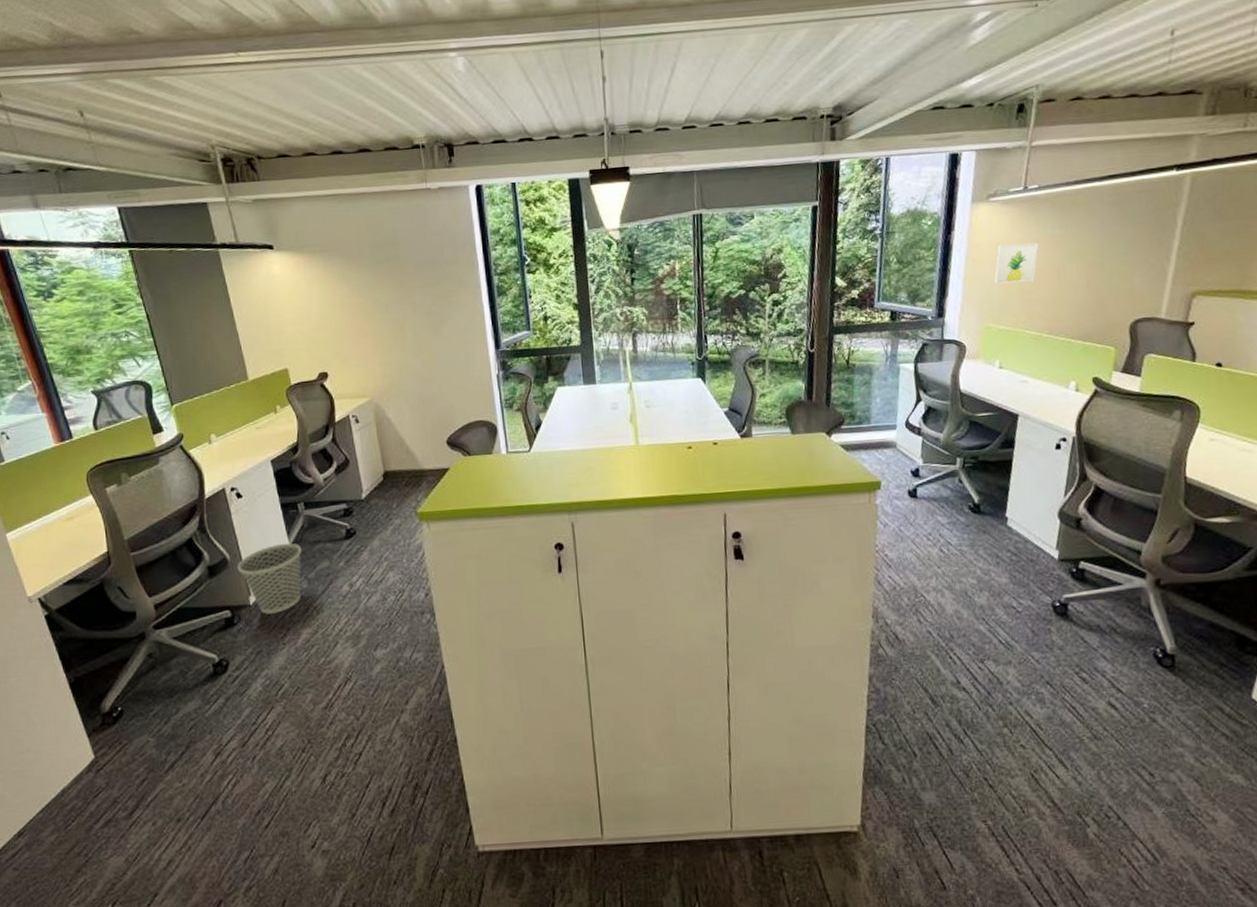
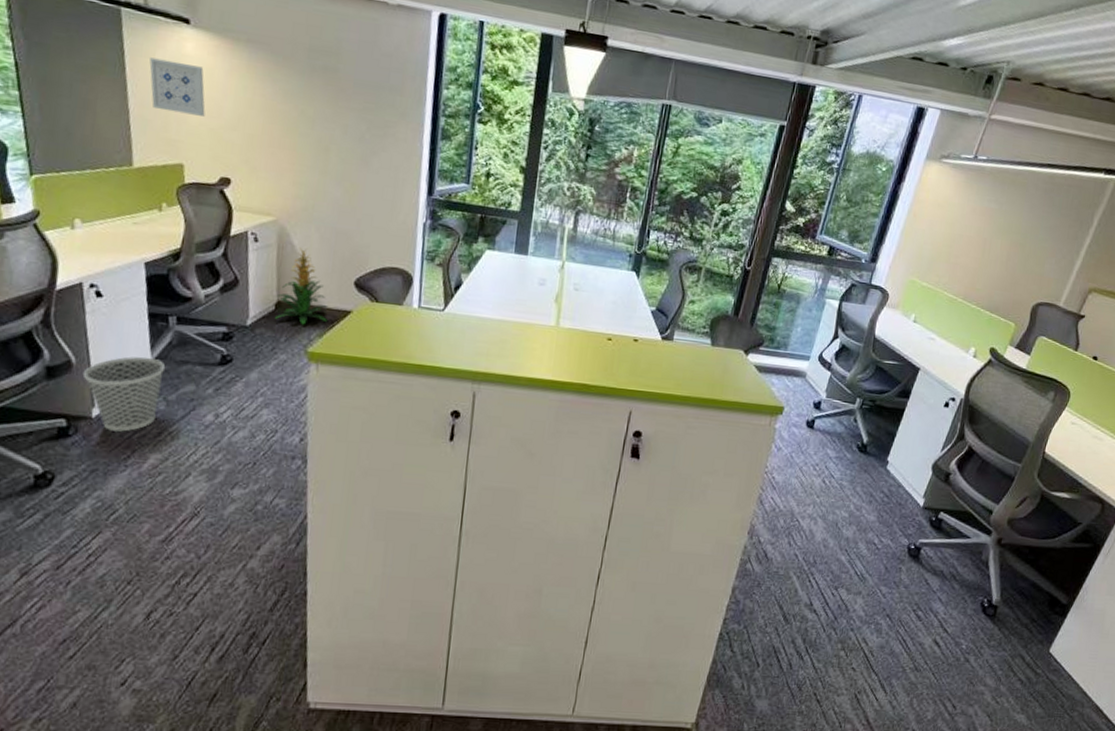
wall art: none [247,282,298,327] -> present [149,57,205,116]
indoor plant: none [382,420,429,489] -> present [275,247,329,325]
wall art: present [994,242,1039,284] -> none [927,205,975,247]

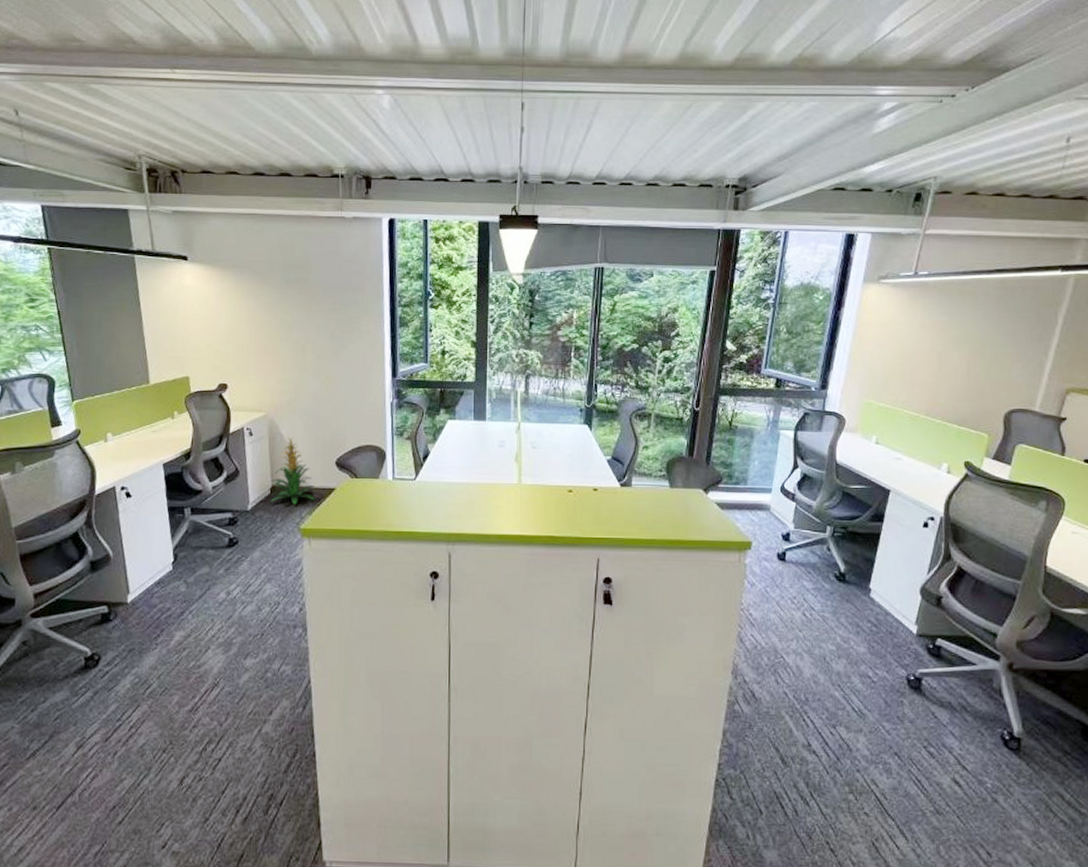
wastebasket: present [82,356,166,432] -> none [119,545,184,614]
wall art: present [149,57,205,116] -> none [158,292,204,334]

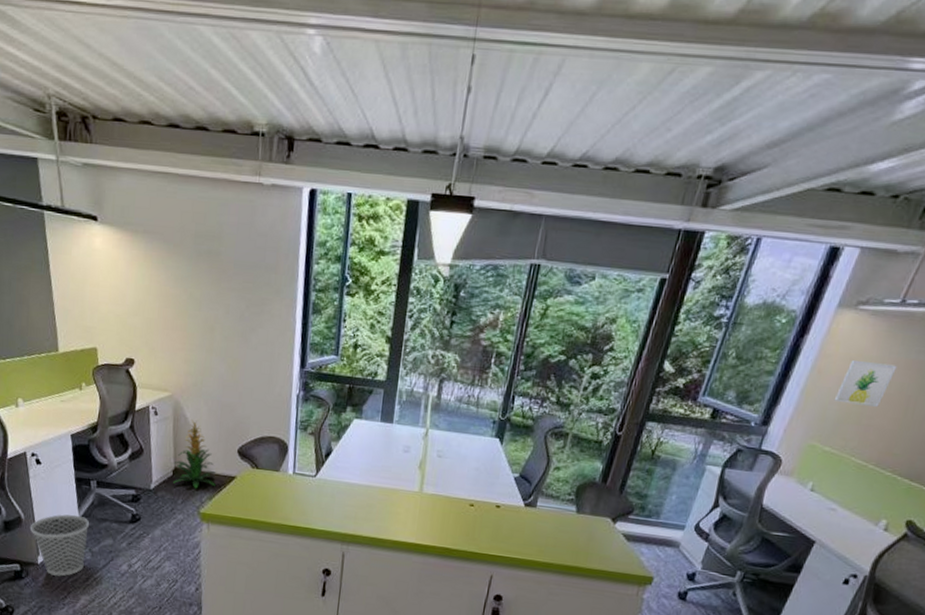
wastebasket: none [119,545,184,614] -> present [29,514,90,577]
wall art: none [878,325,924,364] -> present [833,359,897,407]

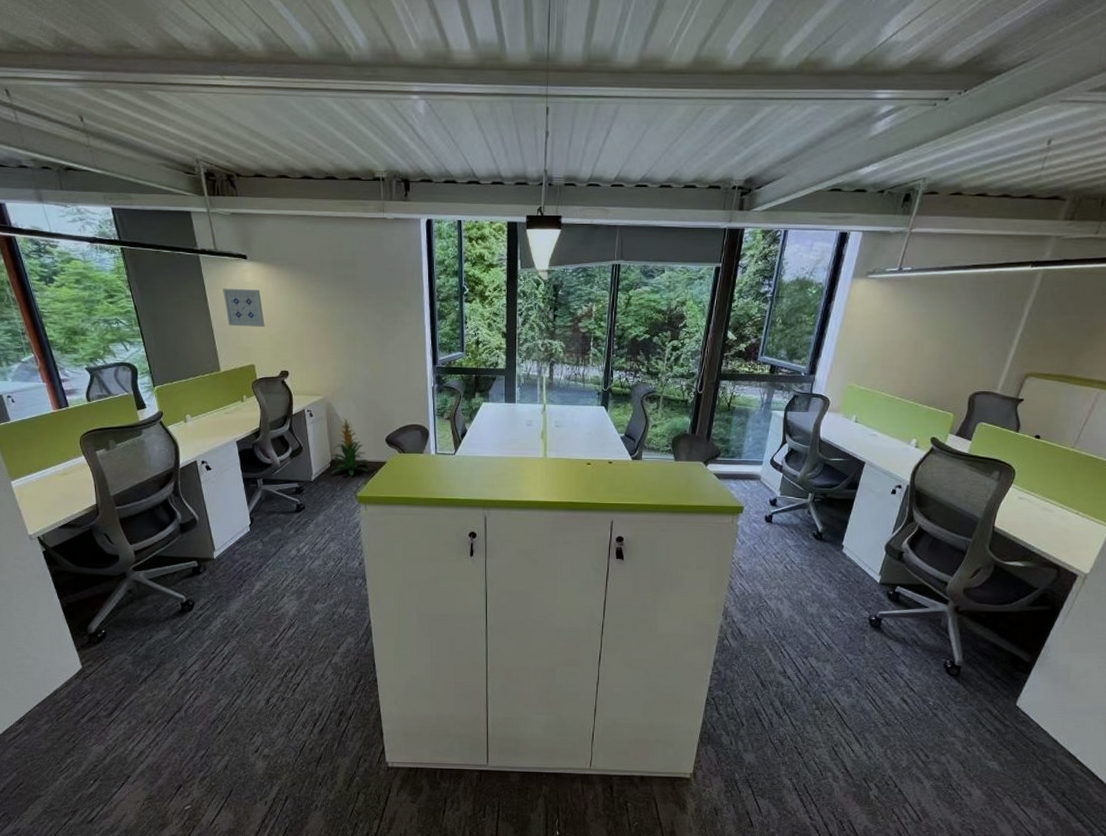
wastebasket: present [29,514,90,577] -> none [204,511,259,567]
wall art: none [67,254,112,304] -> present [223,288,265,327]
wall art: present [833,359,897,407] -> none [861,316,904,351]

